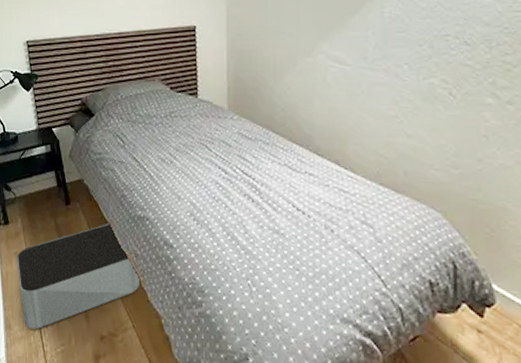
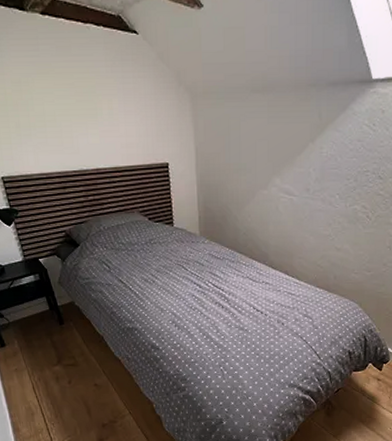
storage bin: present [17,223,141,330] -> none [17,336,134,428]

